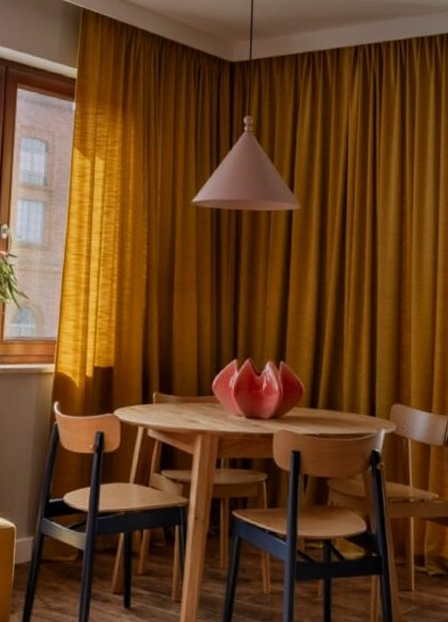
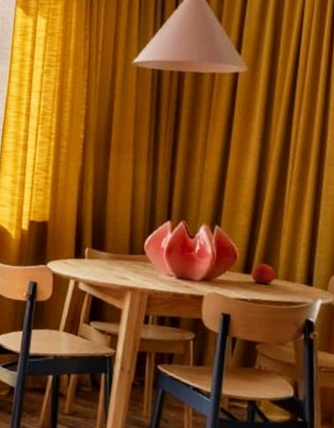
apple: none [318,397,341,418] -> present [251,263,276,285]

